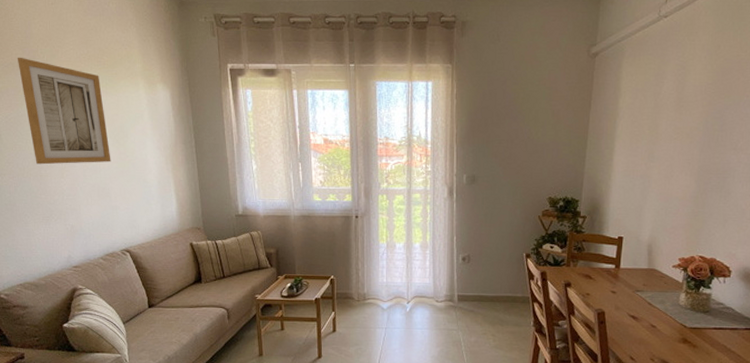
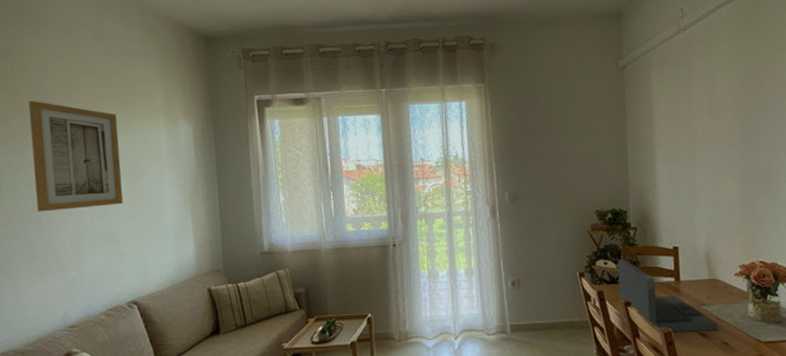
laptop: none [560,244,649,314] -> present [617,259,718,333]

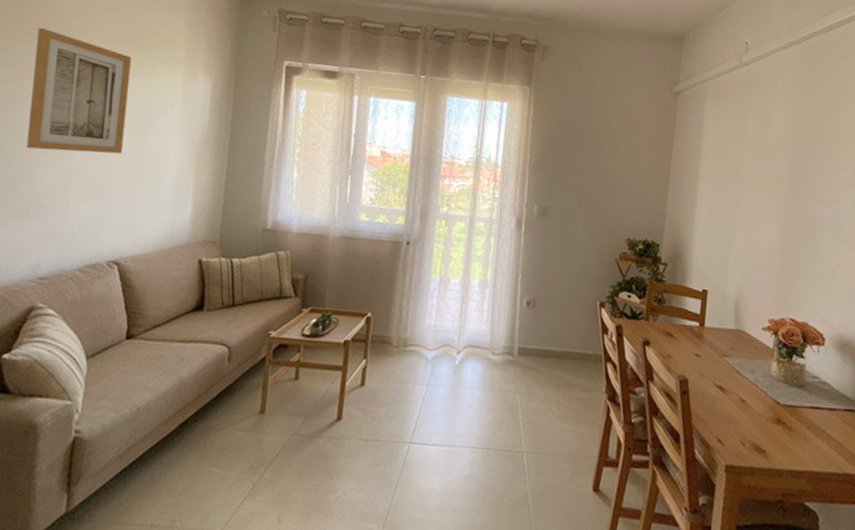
laptop: present [617,259,718,333] -> none [638,294,737,385]

